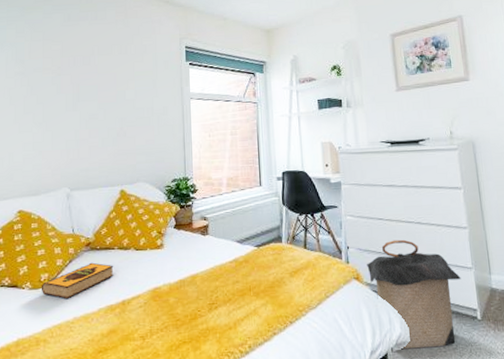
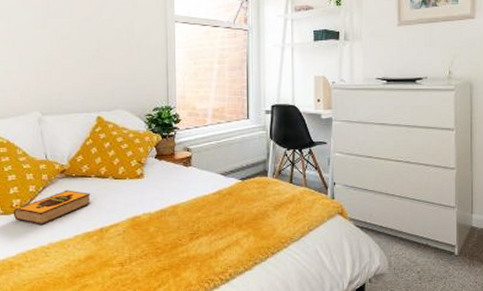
laundry hamper: present [367,239,461,349] -> none [352,177,443,281]

